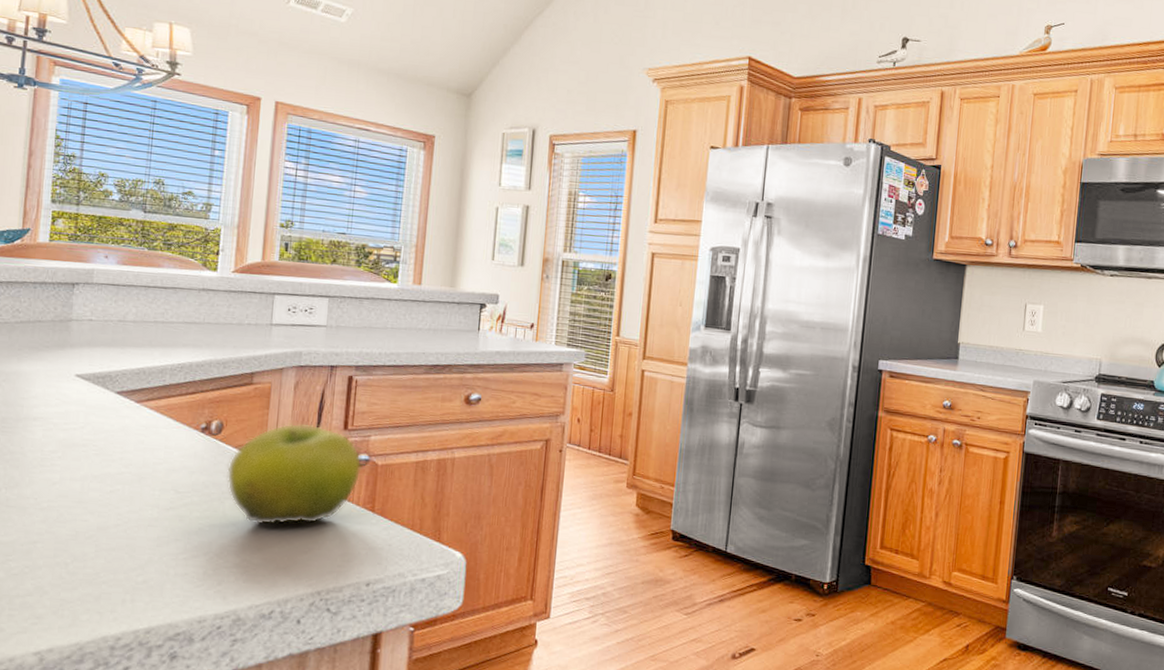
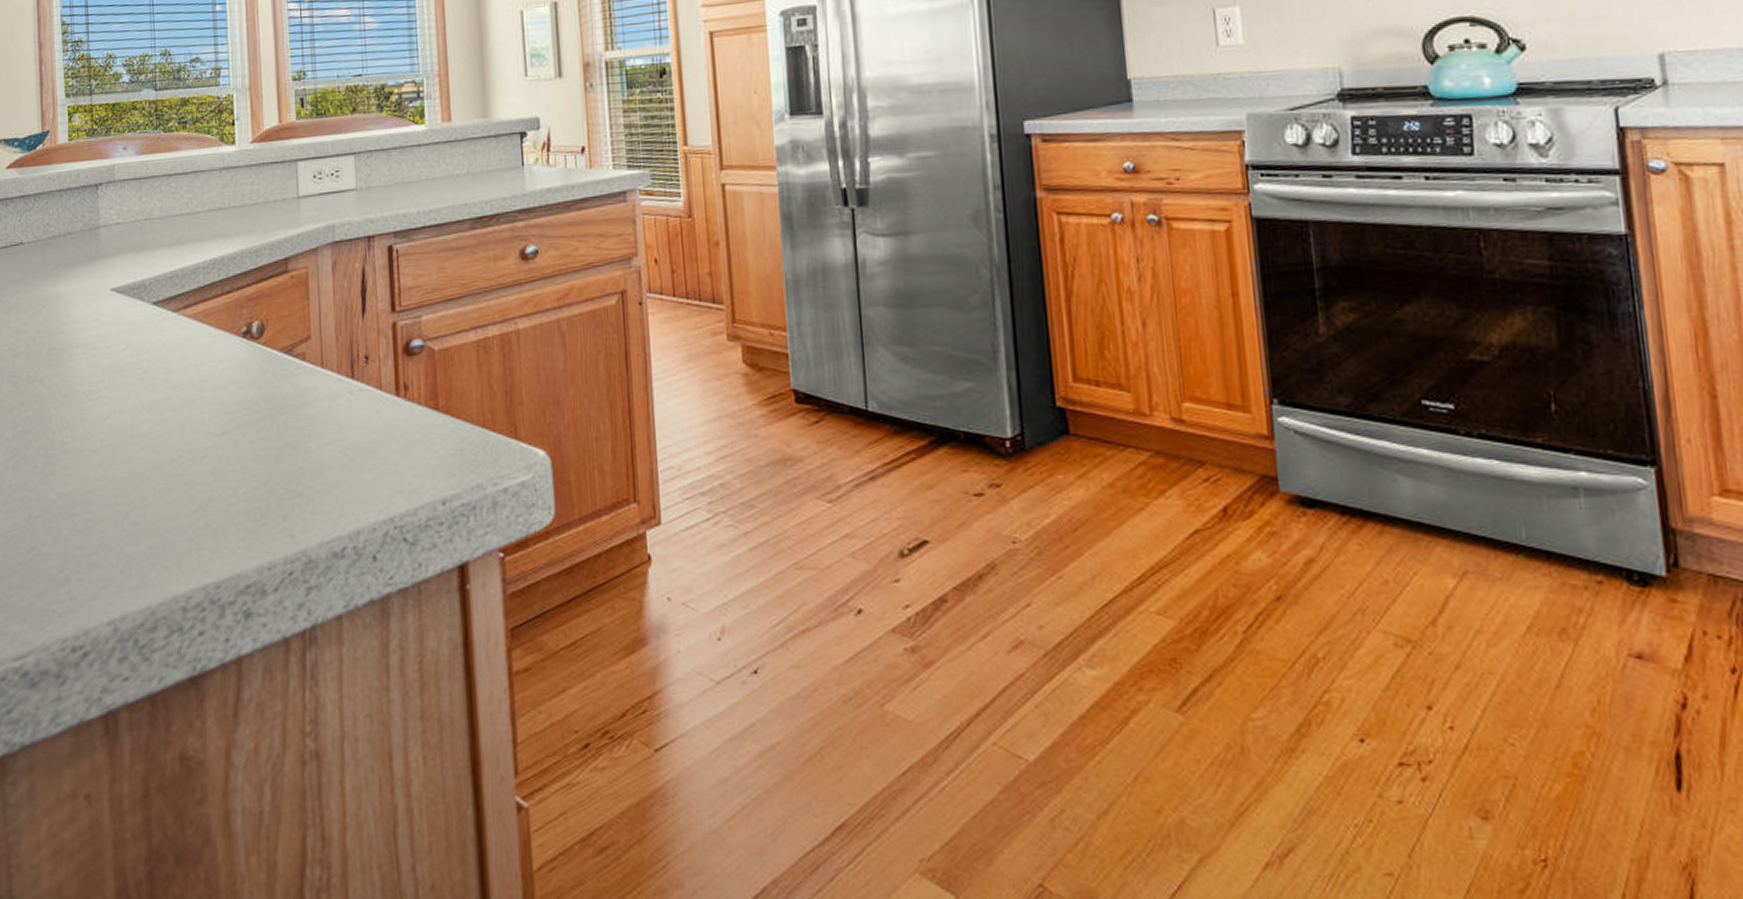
fruit: present [227,423,362,526] -> none [275,310,418,441]

